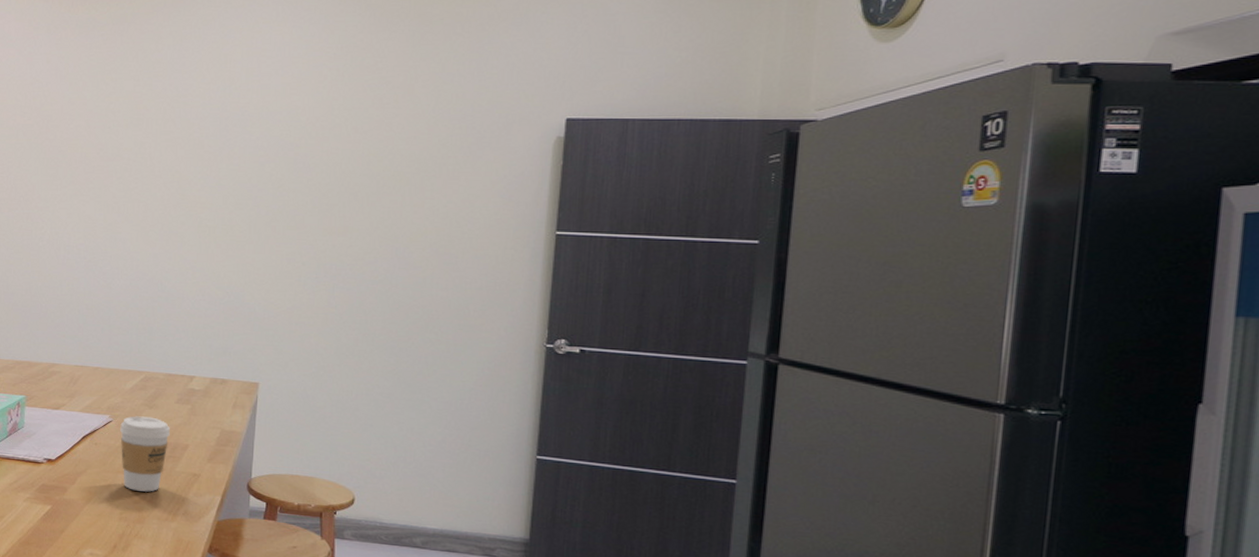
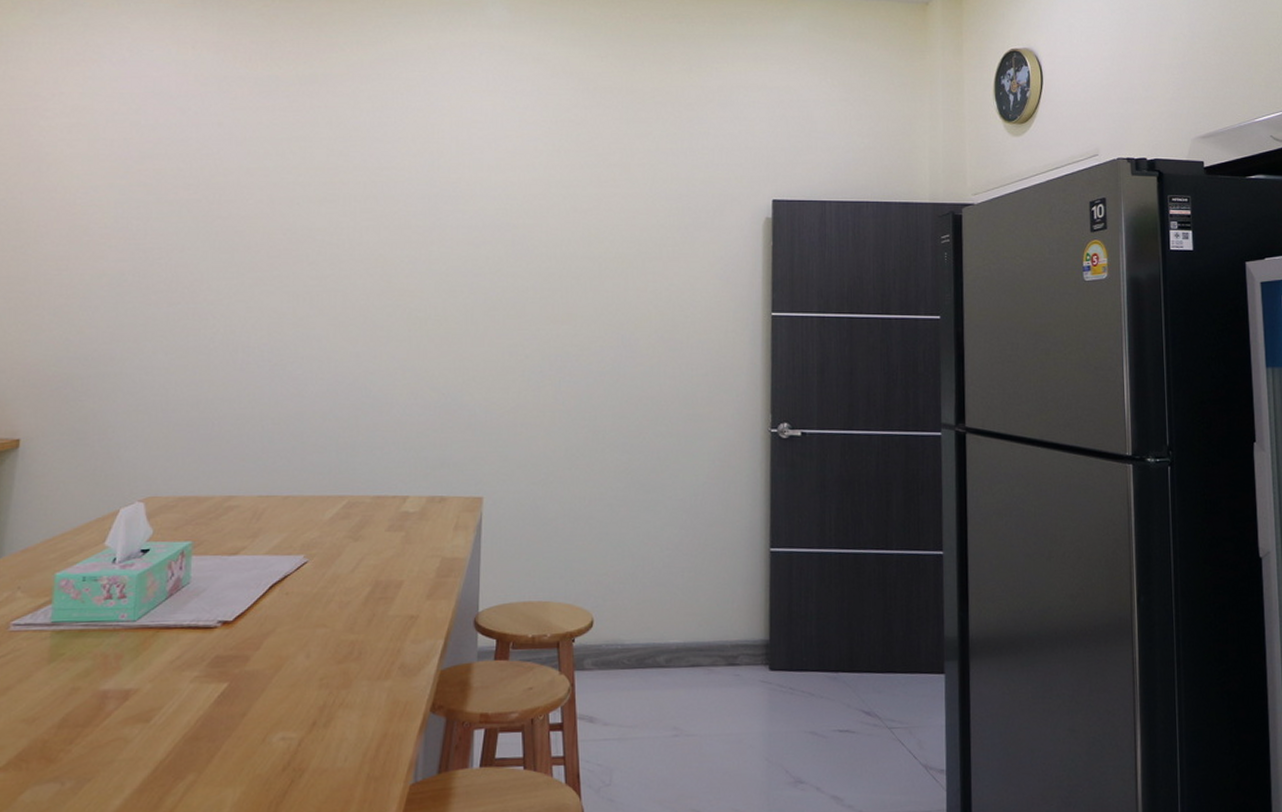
coffee cup: present [120,416,170,492] -> none [318,551,380,647]

